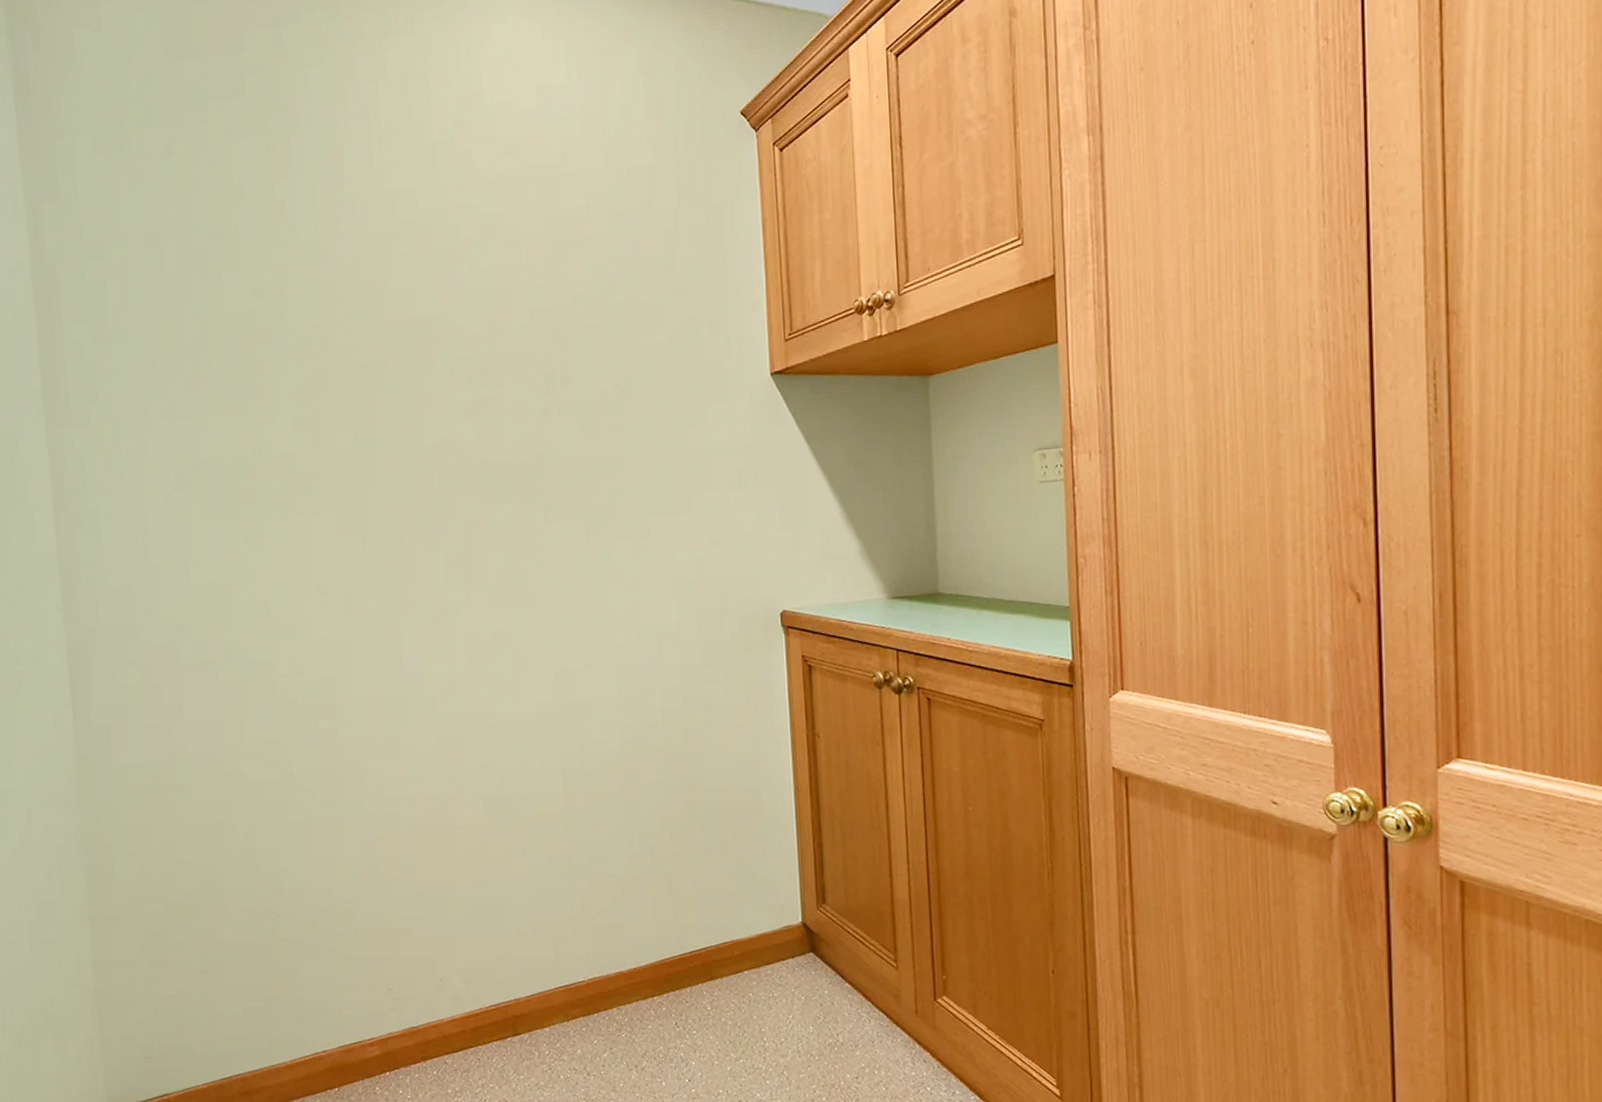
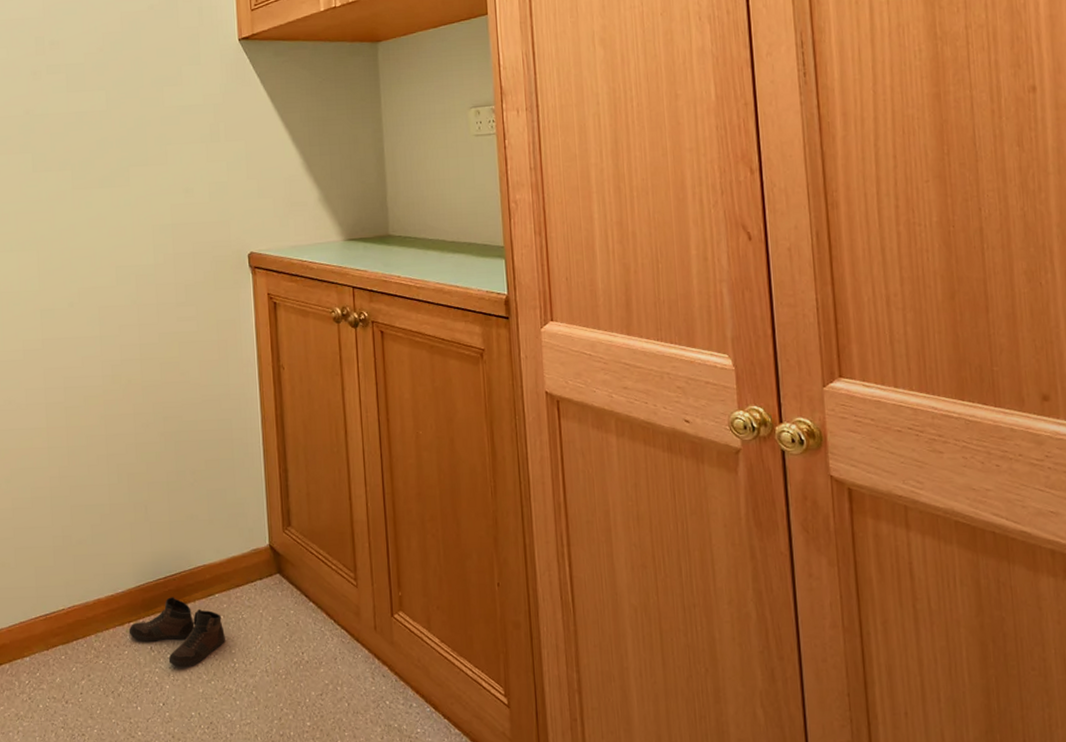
high-top sneaker: none [652,972,755,1044] -> present [128,597,225,667]

